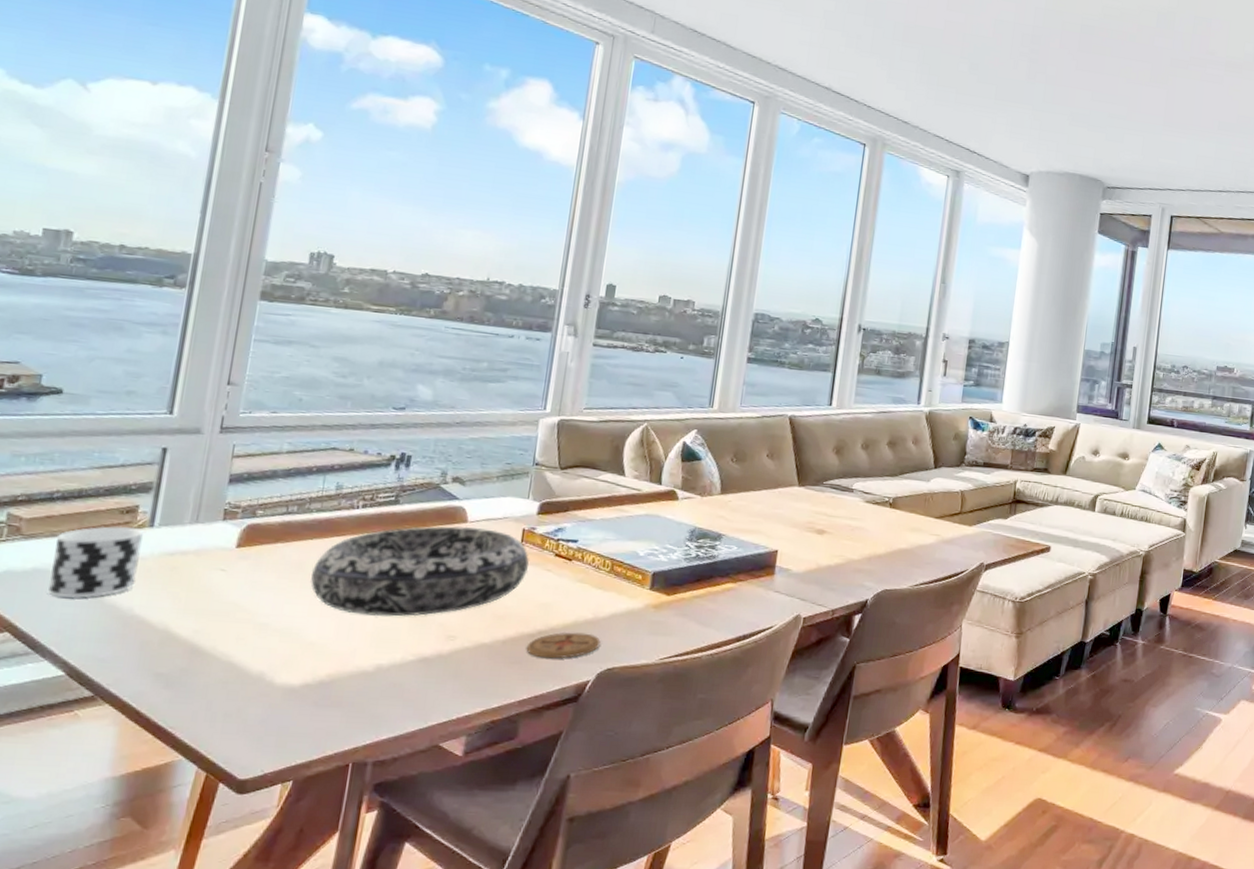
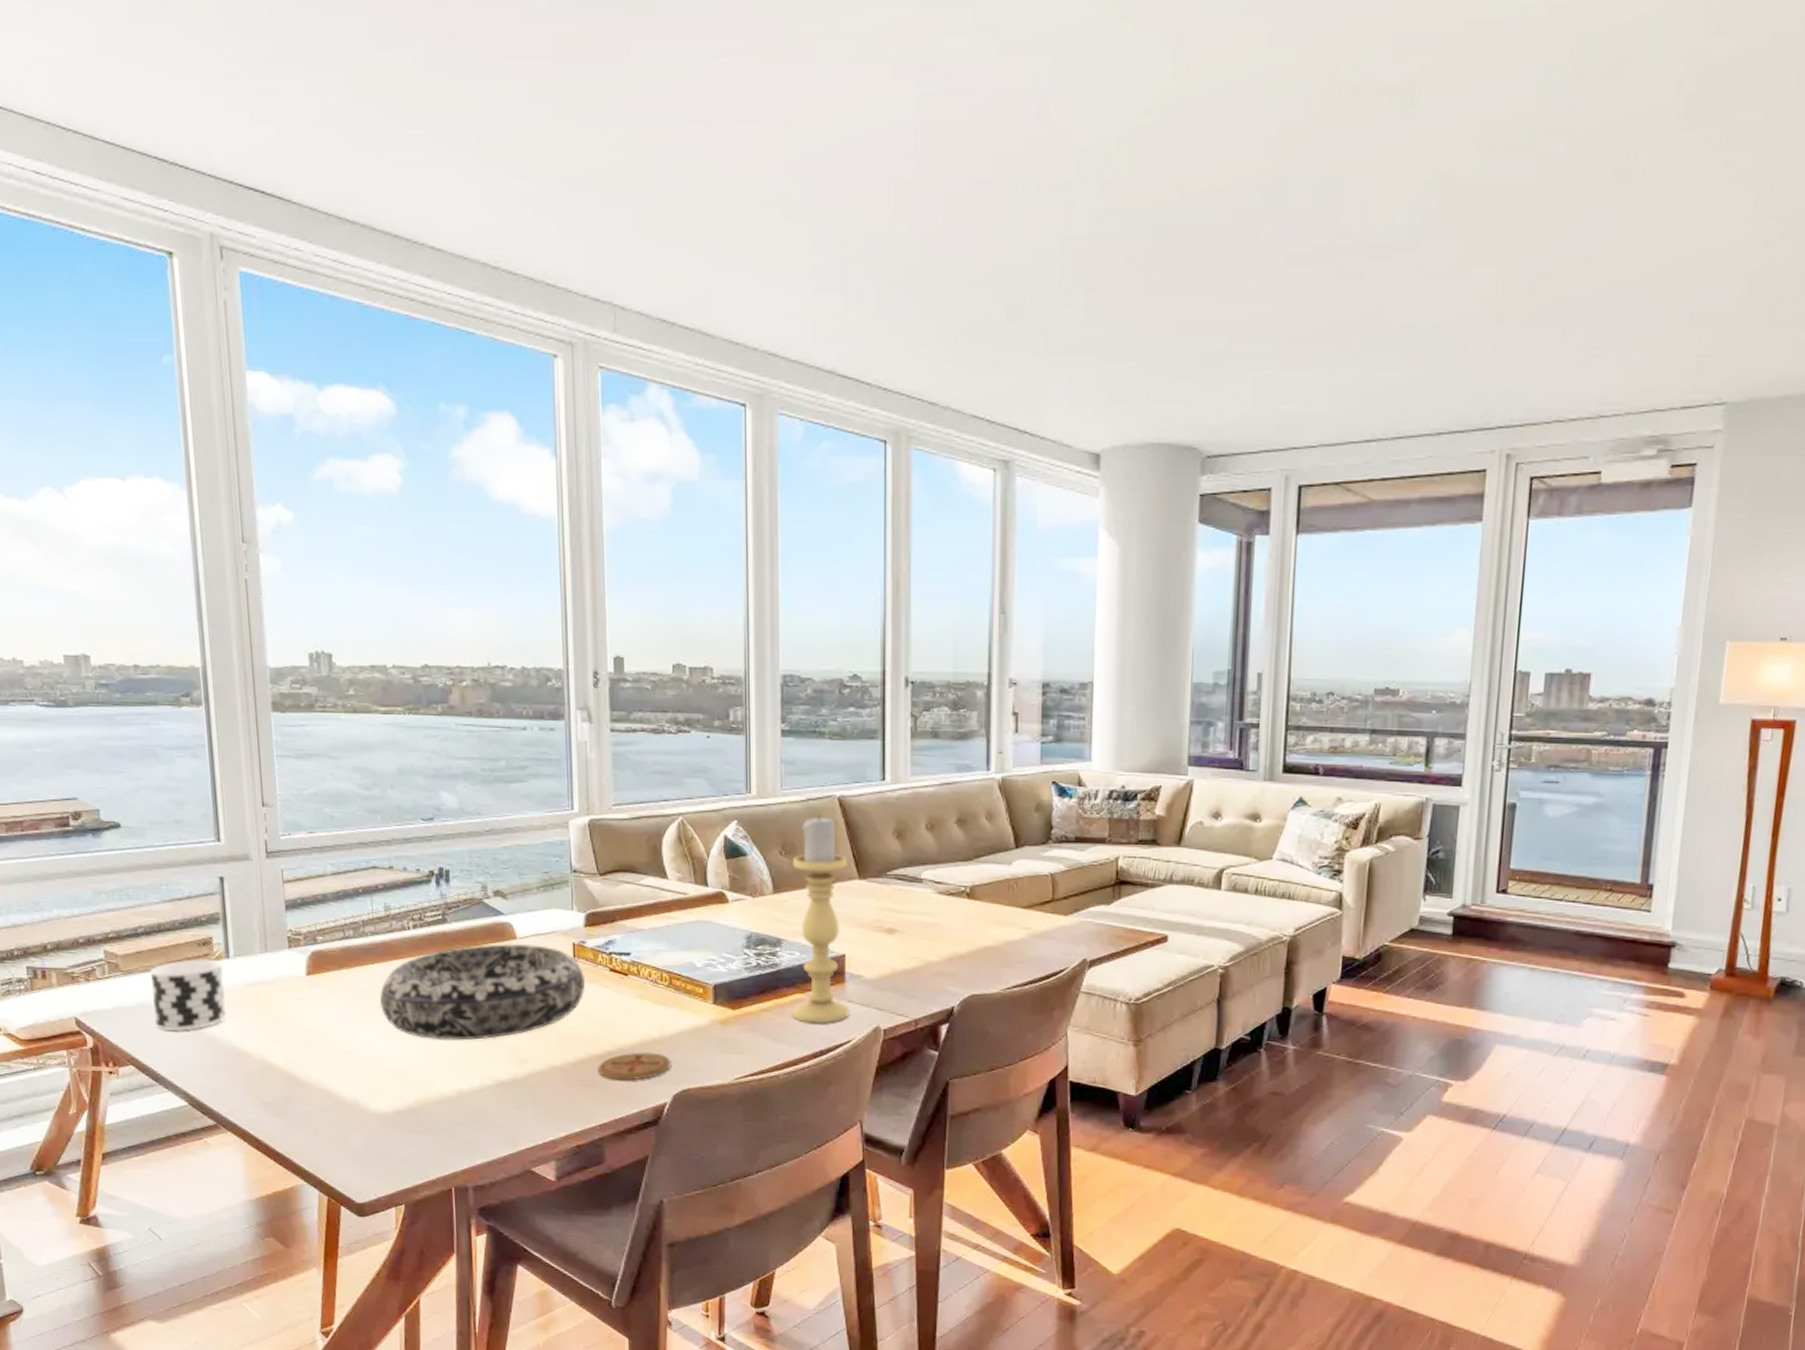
candle holder: none [723,429,790,611] -> present [793,814,850,1024]

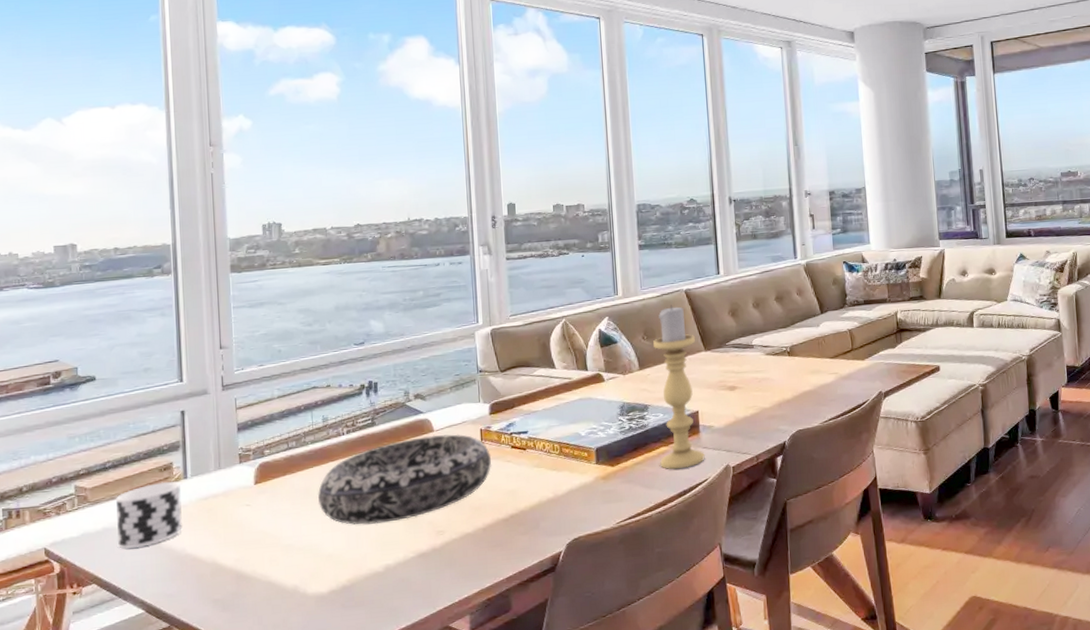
coaster: present [597,1052,671,1081] -> none [503,510,564,538]

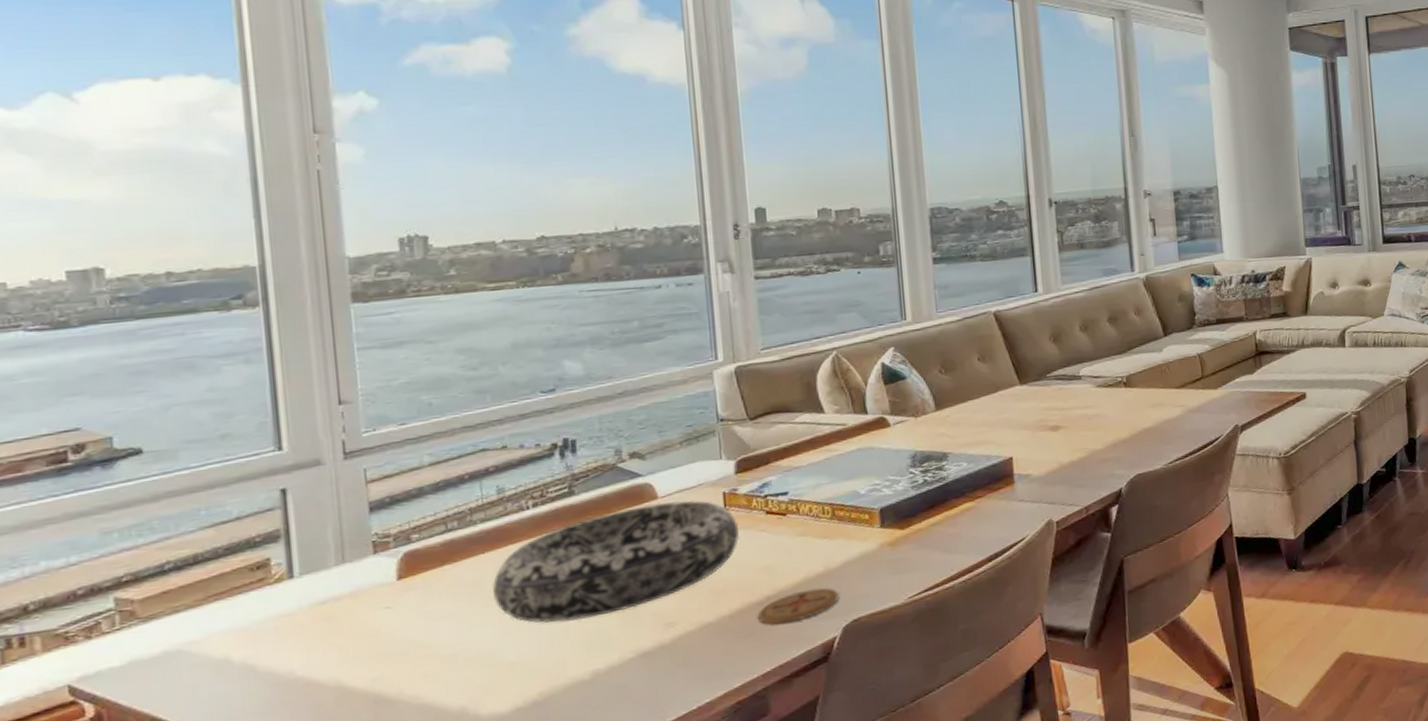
cup: present [116,481,182,549] -> none [182,582,289,678]
coaster: none [503,510,564,538] -> present [757,587,839,625]
candle holder: present [653,305,705,470] -> none [953,330,1021,529]

